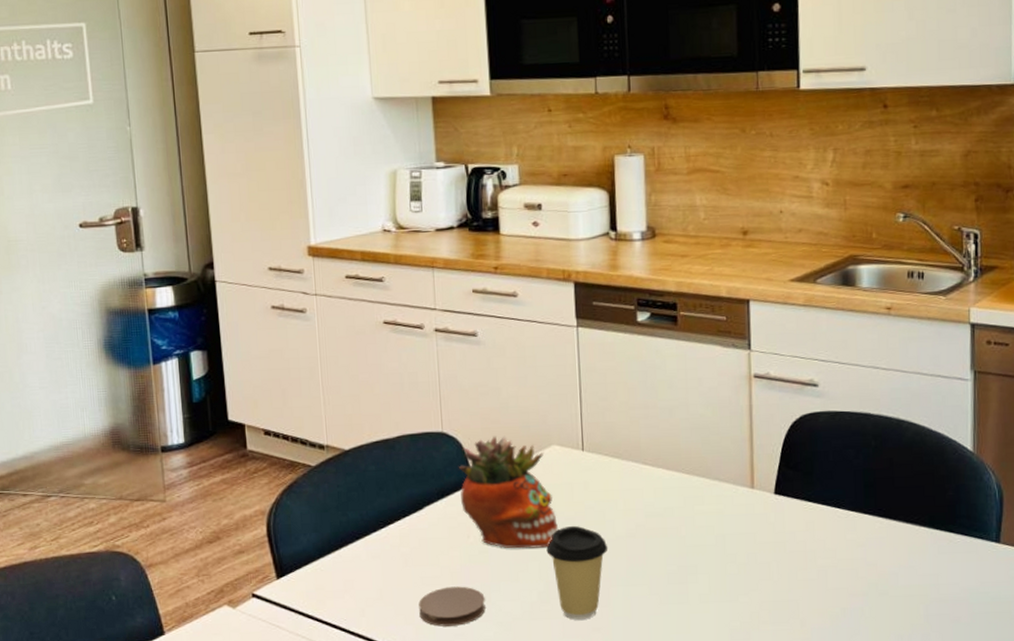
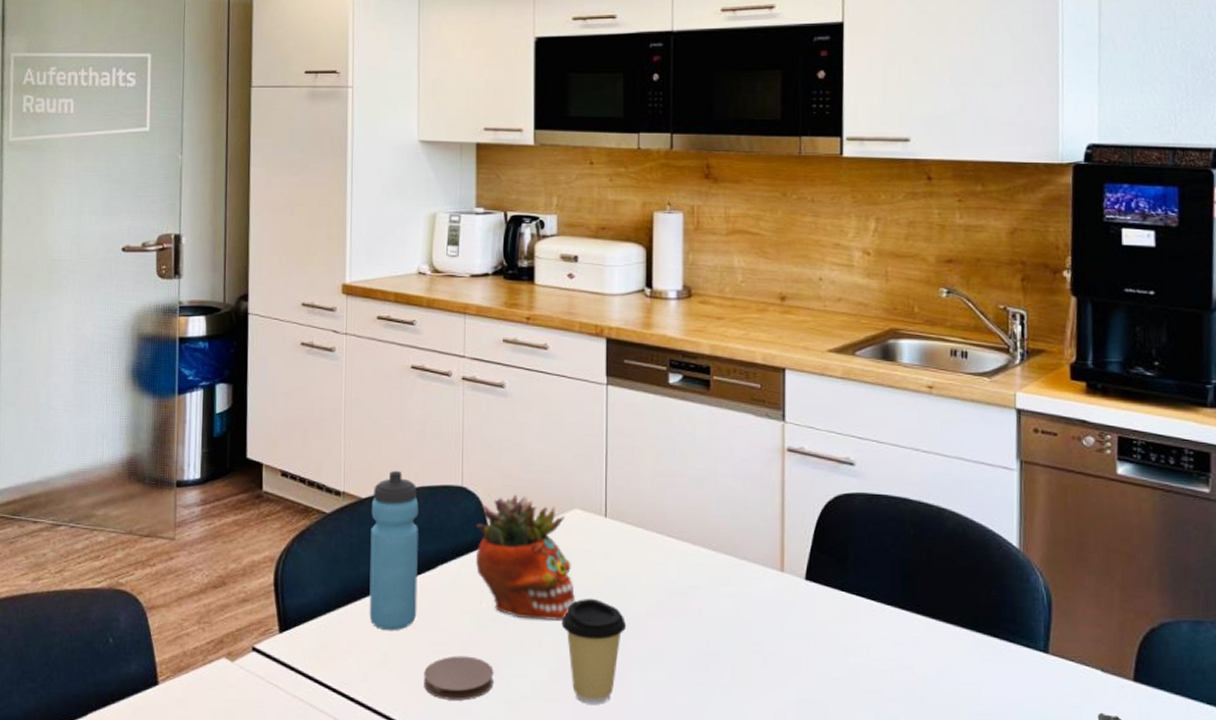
water bottle: none [355,421,408,570] -> present [369,470,419,631]

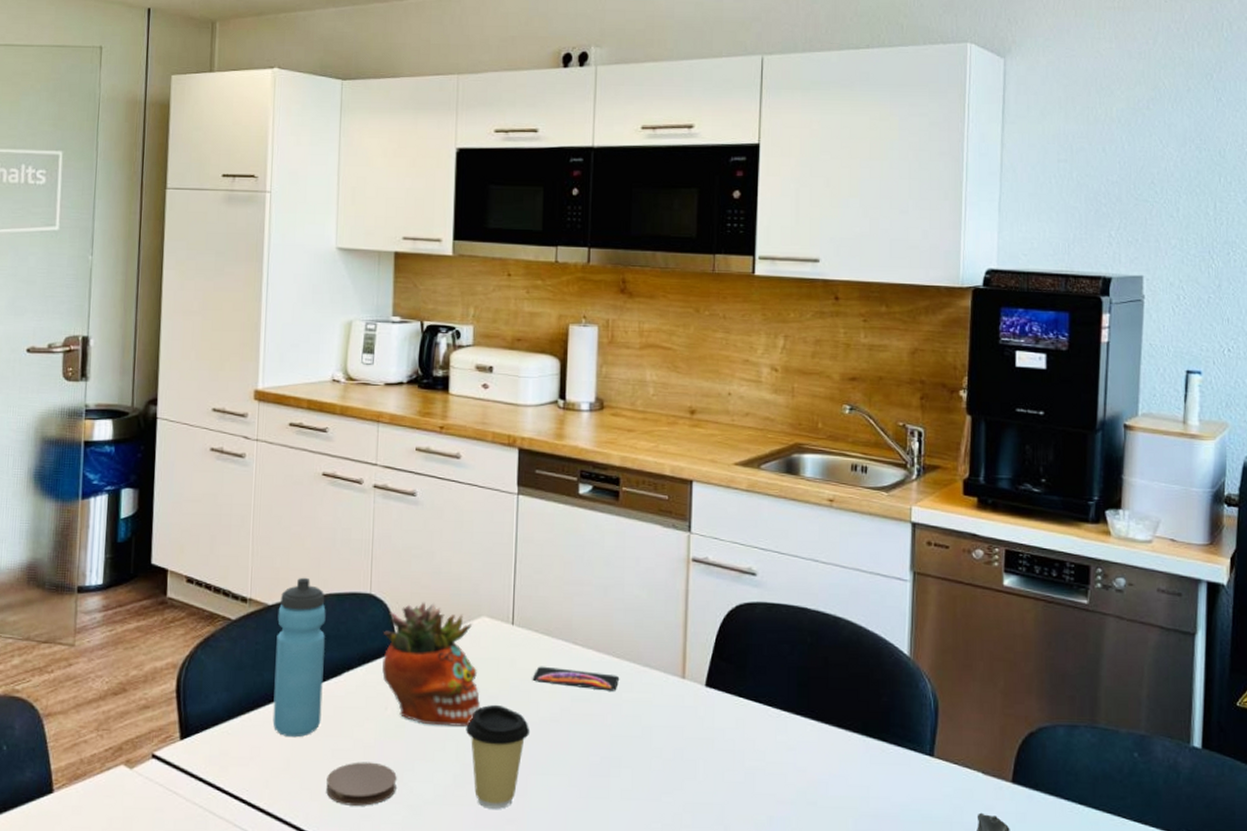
smartphone: none [627,559,716,585] -> present [532,666,619,691]

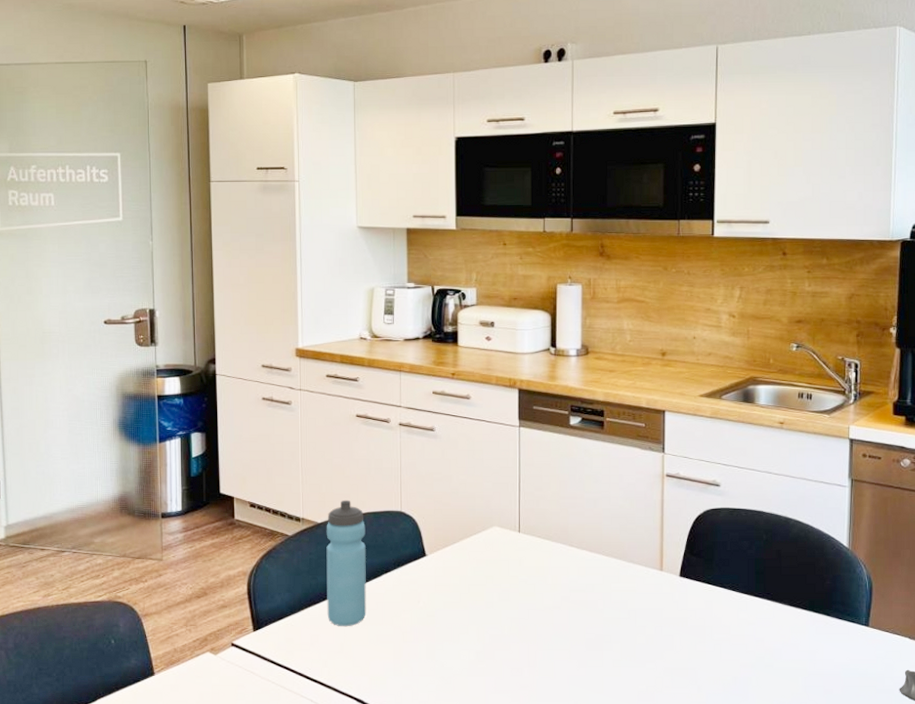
coaster: present [326,762,397,806] -> none [373,644,430,678]
succulent planter: present [382,602,481,726] -> none [414,516,496,614]
coffee cup: present [466,704,530,809] -> none [484,596,537,677]
smartphone: present [532,666,619,691] -> none [537,564,608,583]

